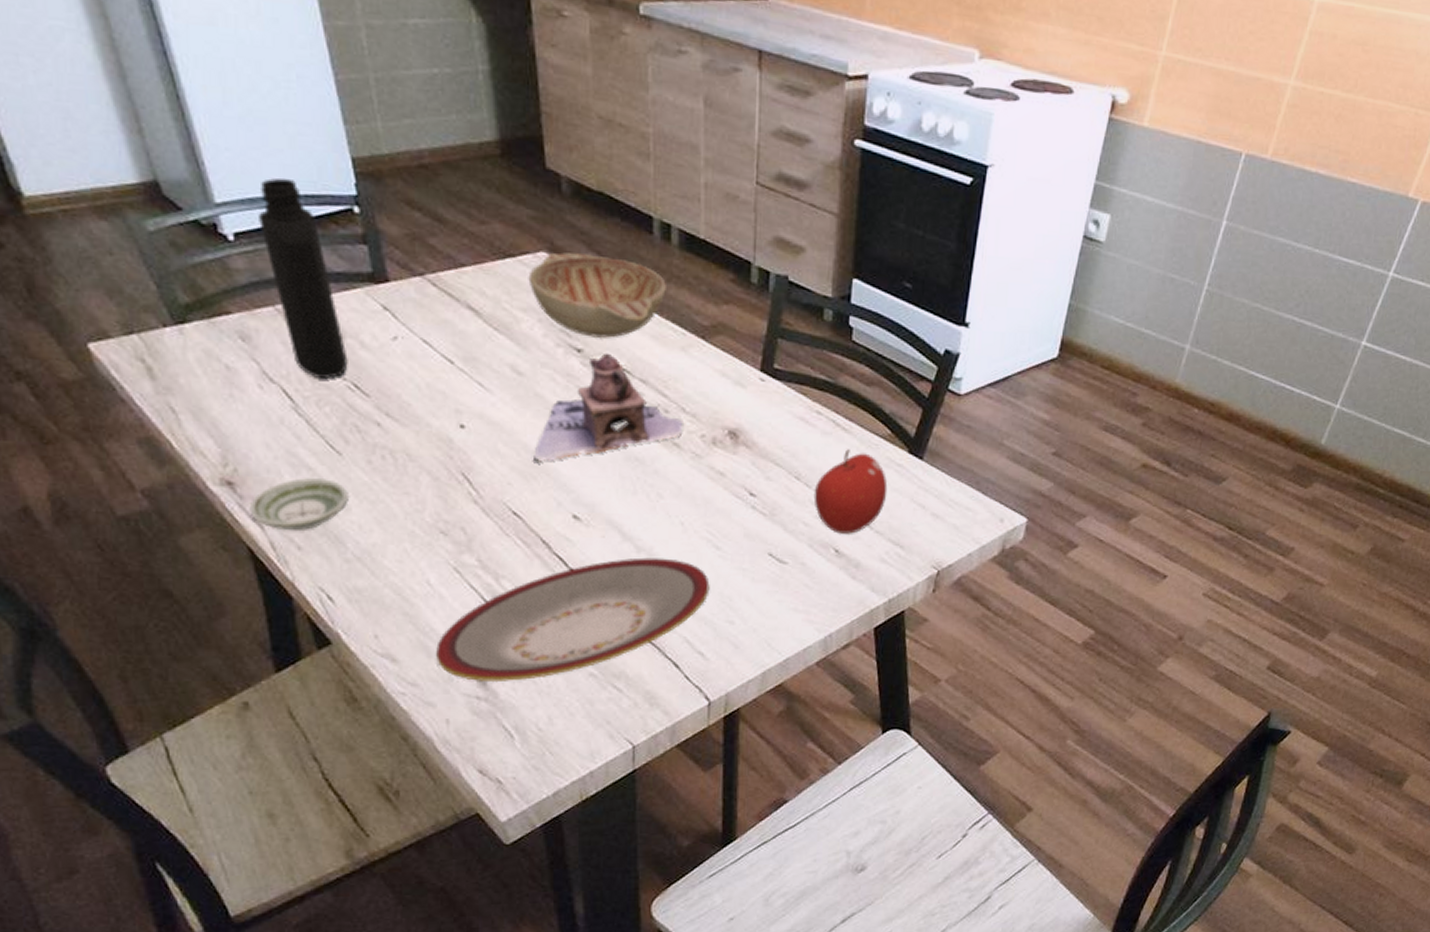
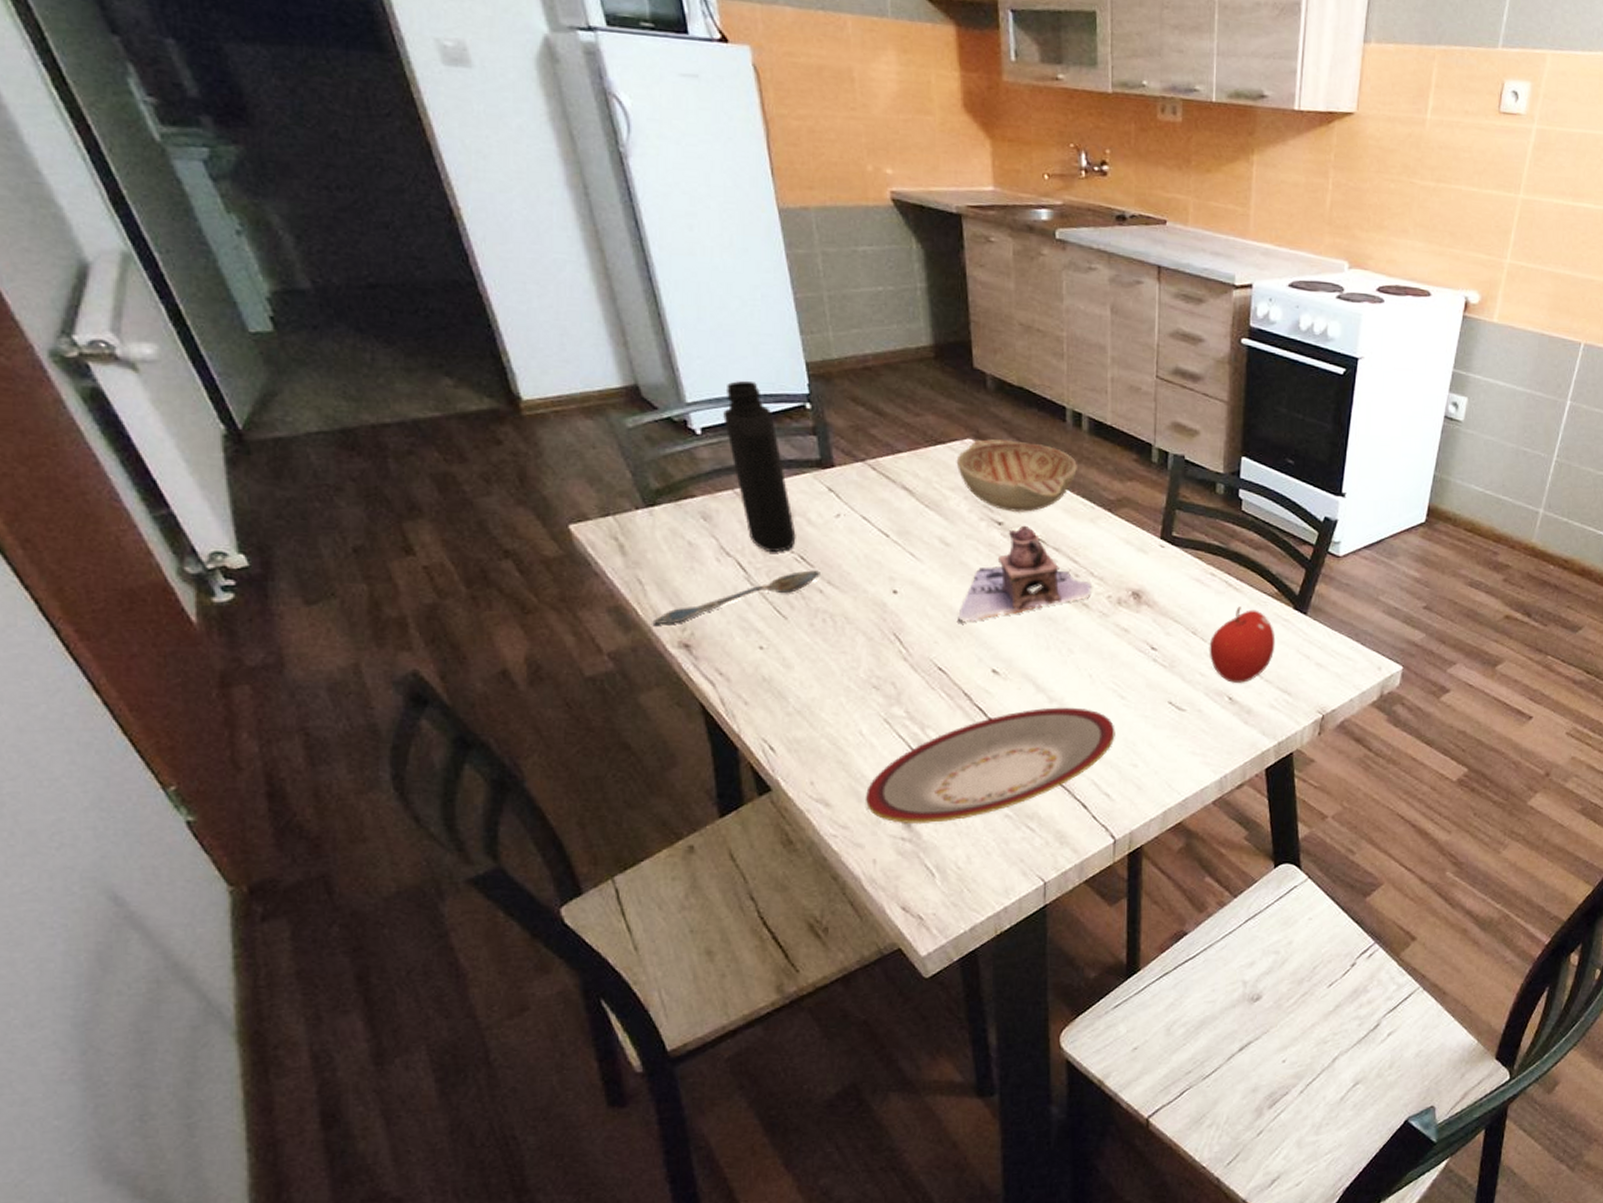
spoon: none [189,400,377,460] -> present [652,570,820,625]
saucer: present [249,478,350,530] -> none [703,640,793,687]

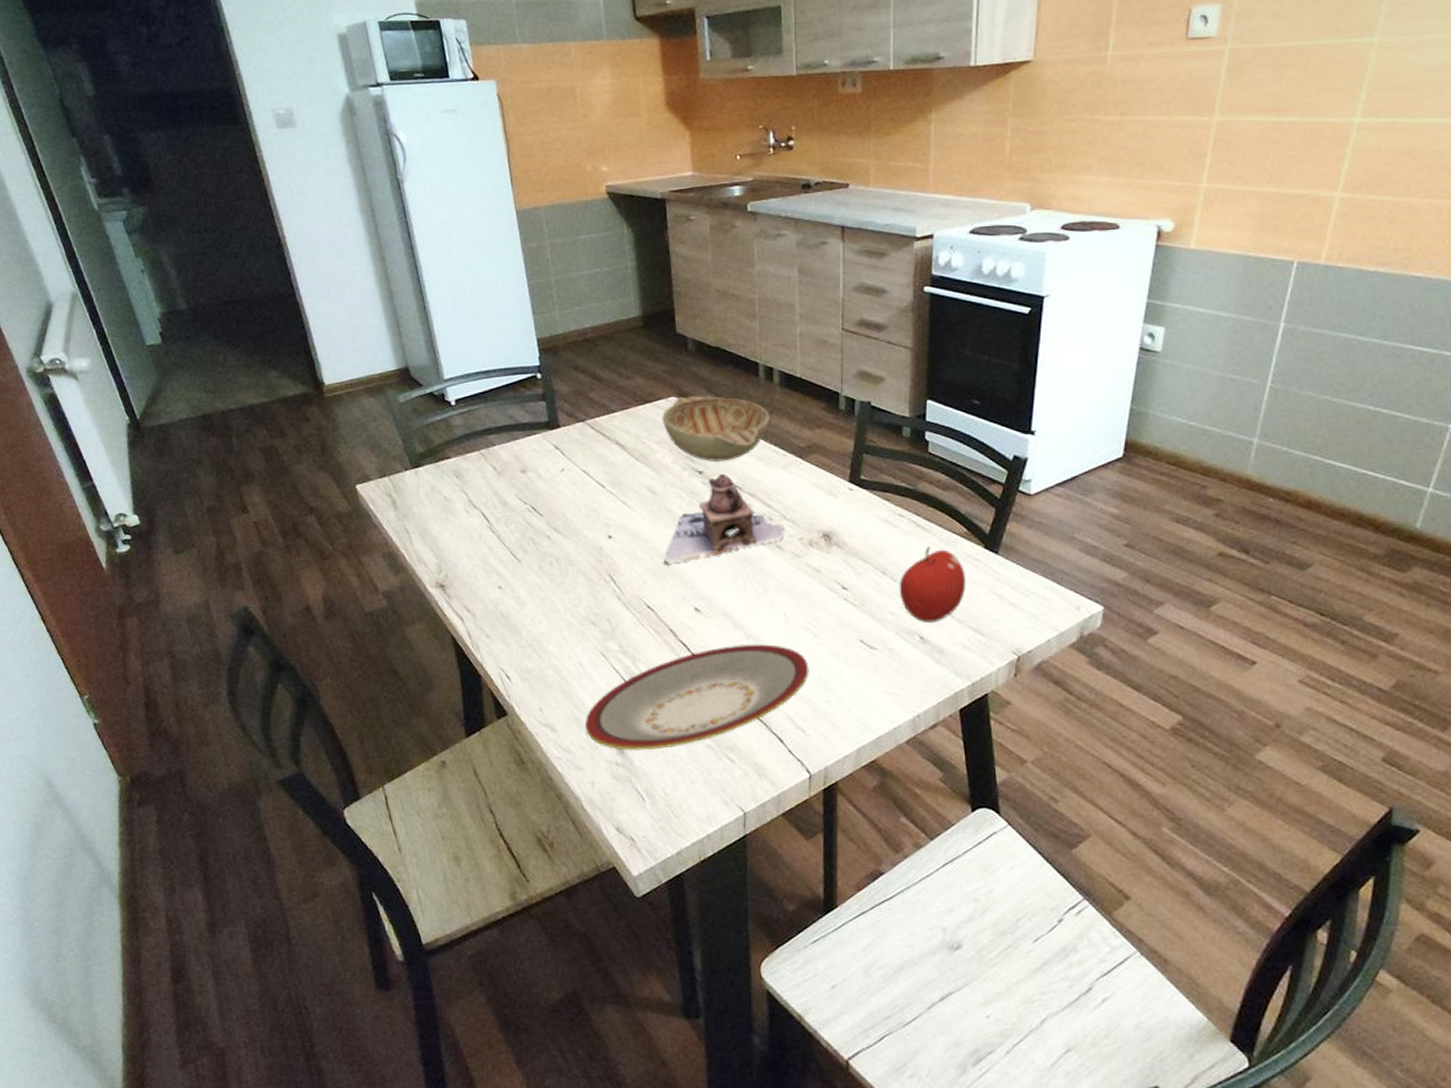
spoon: present [652,570,820,625] -> none [416,519,548,568]
bottle: present [723,380,796,553] -> none [472,357,529,504]

